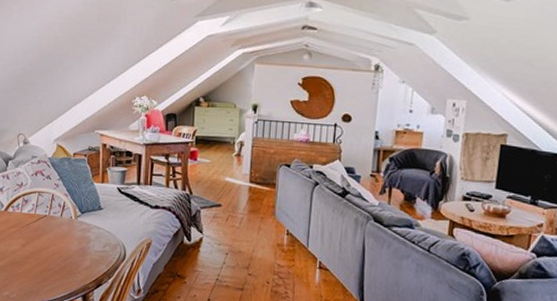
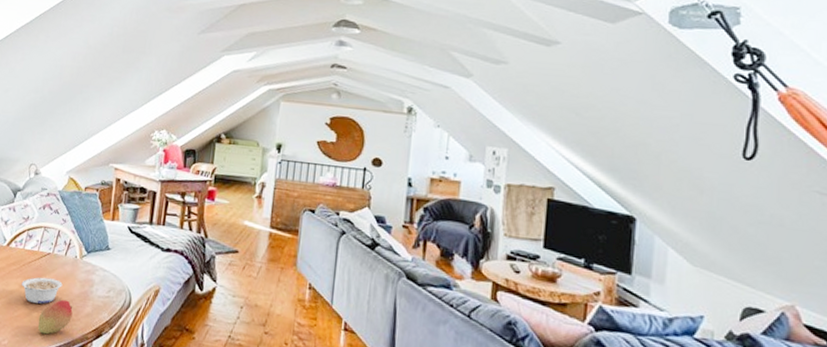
legume: none [22,237,61,261] -> present [21,277,63,304]
fruit: none [42,255,73,287] -> present [38,299,73,335]

